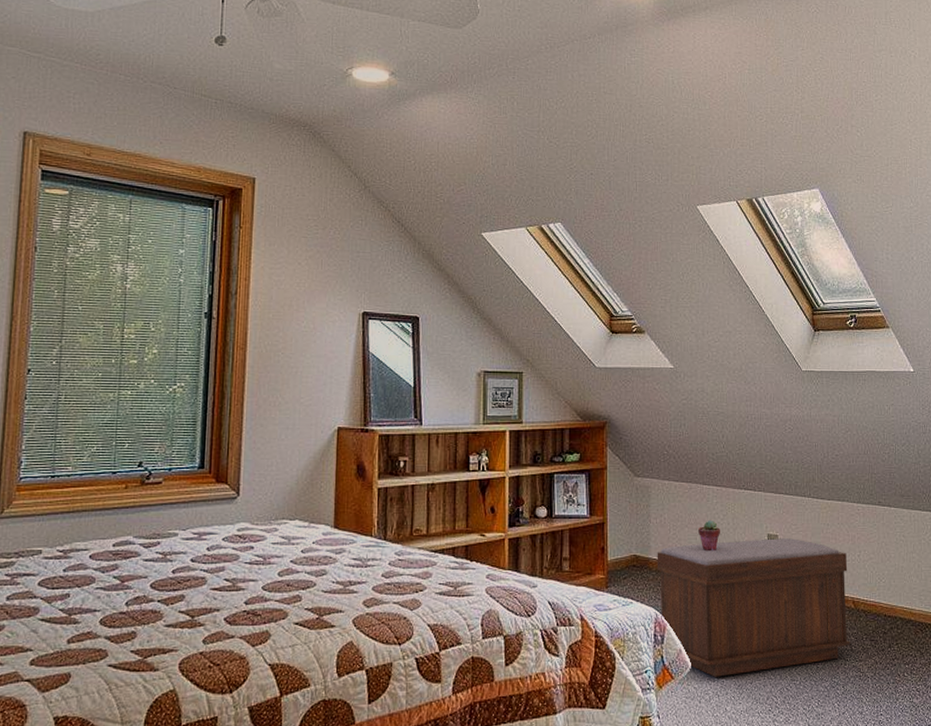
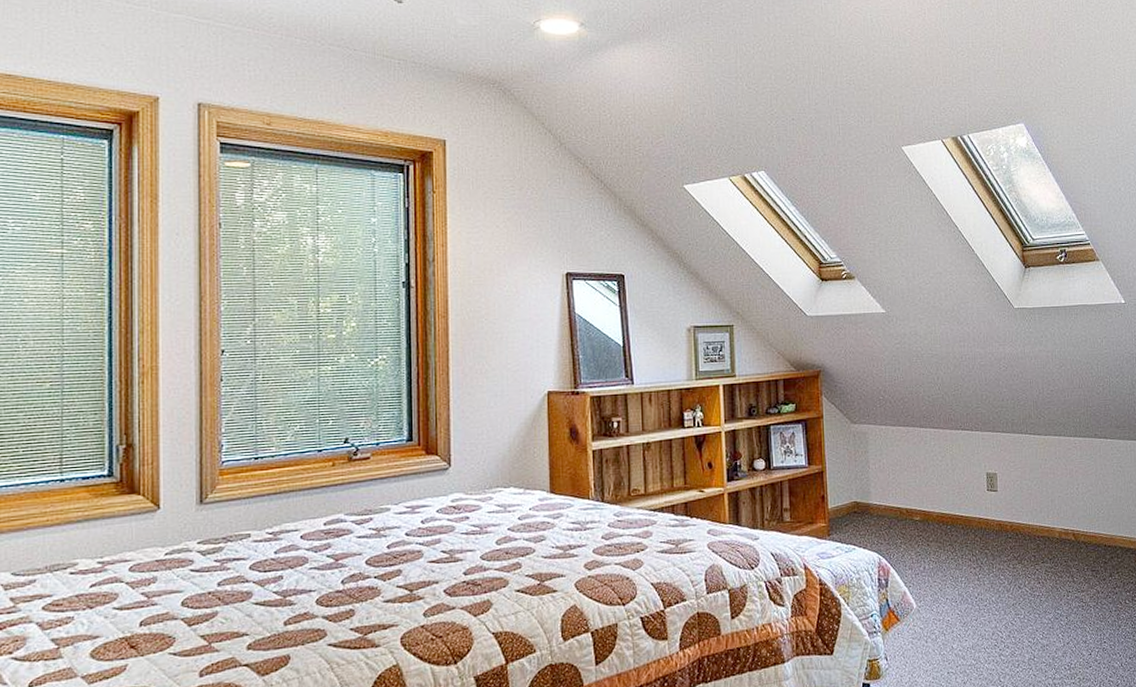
bench: present [656,538,850,677] -> none [877,475,1072,617]
potted succulent: present [698,520,720,550] -> none [917,462,939,493]

